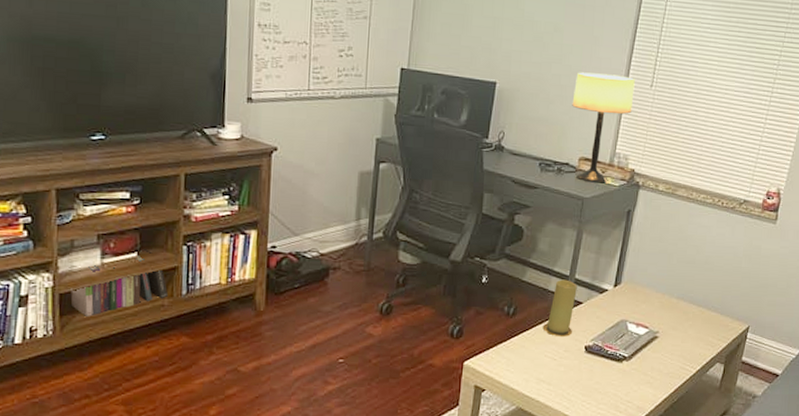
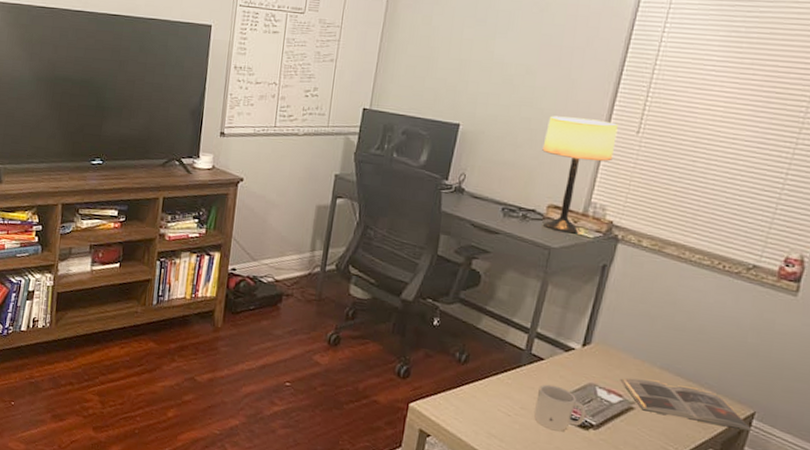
books: present [70,249,169,316] -> none [65,261,142,315]
candle: present [542,279,577,338] -> none [497,331,539,393]
mug: none [576,326,620,368] -> present [533,384,587,432]
magazine: none [646,310,749,343] -> present [620,377,754,431]

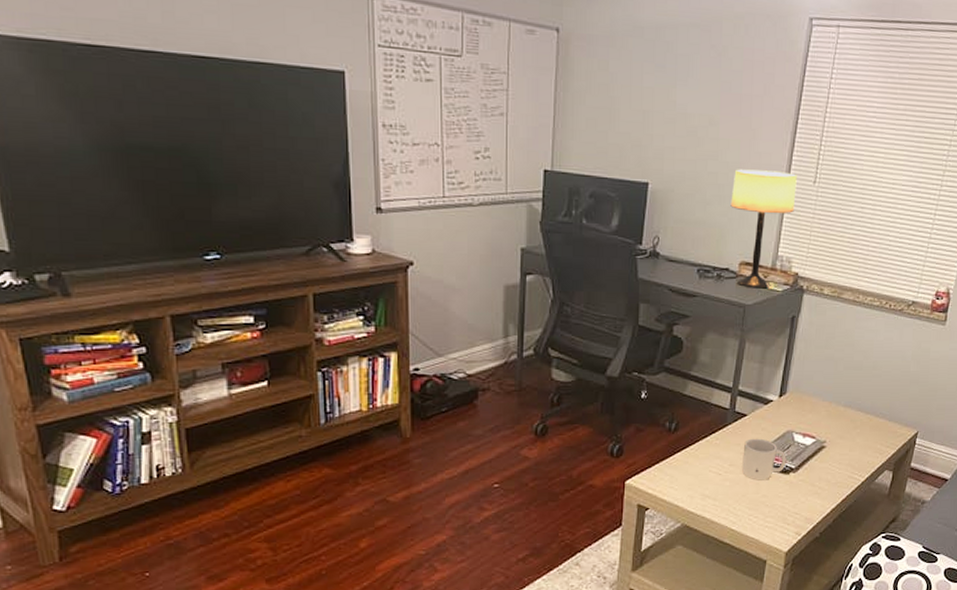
magazine: present [620,377,754,431] -> none [813,419,917,449]

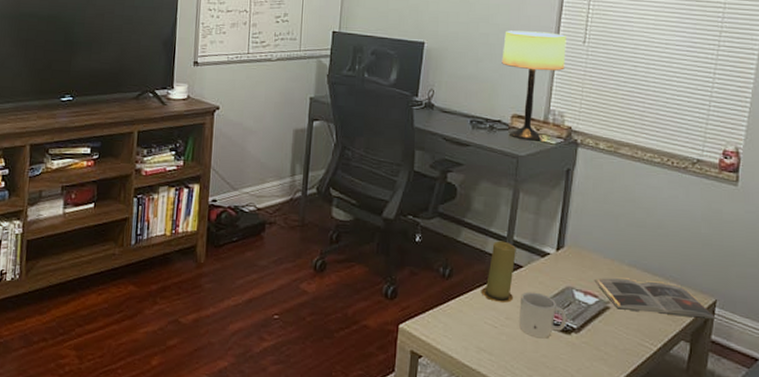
candle: none [706,391,741,452] -> present [481,240,516,304]
magazine: none [813,419,917,449] -> present [594,277,717,319]

